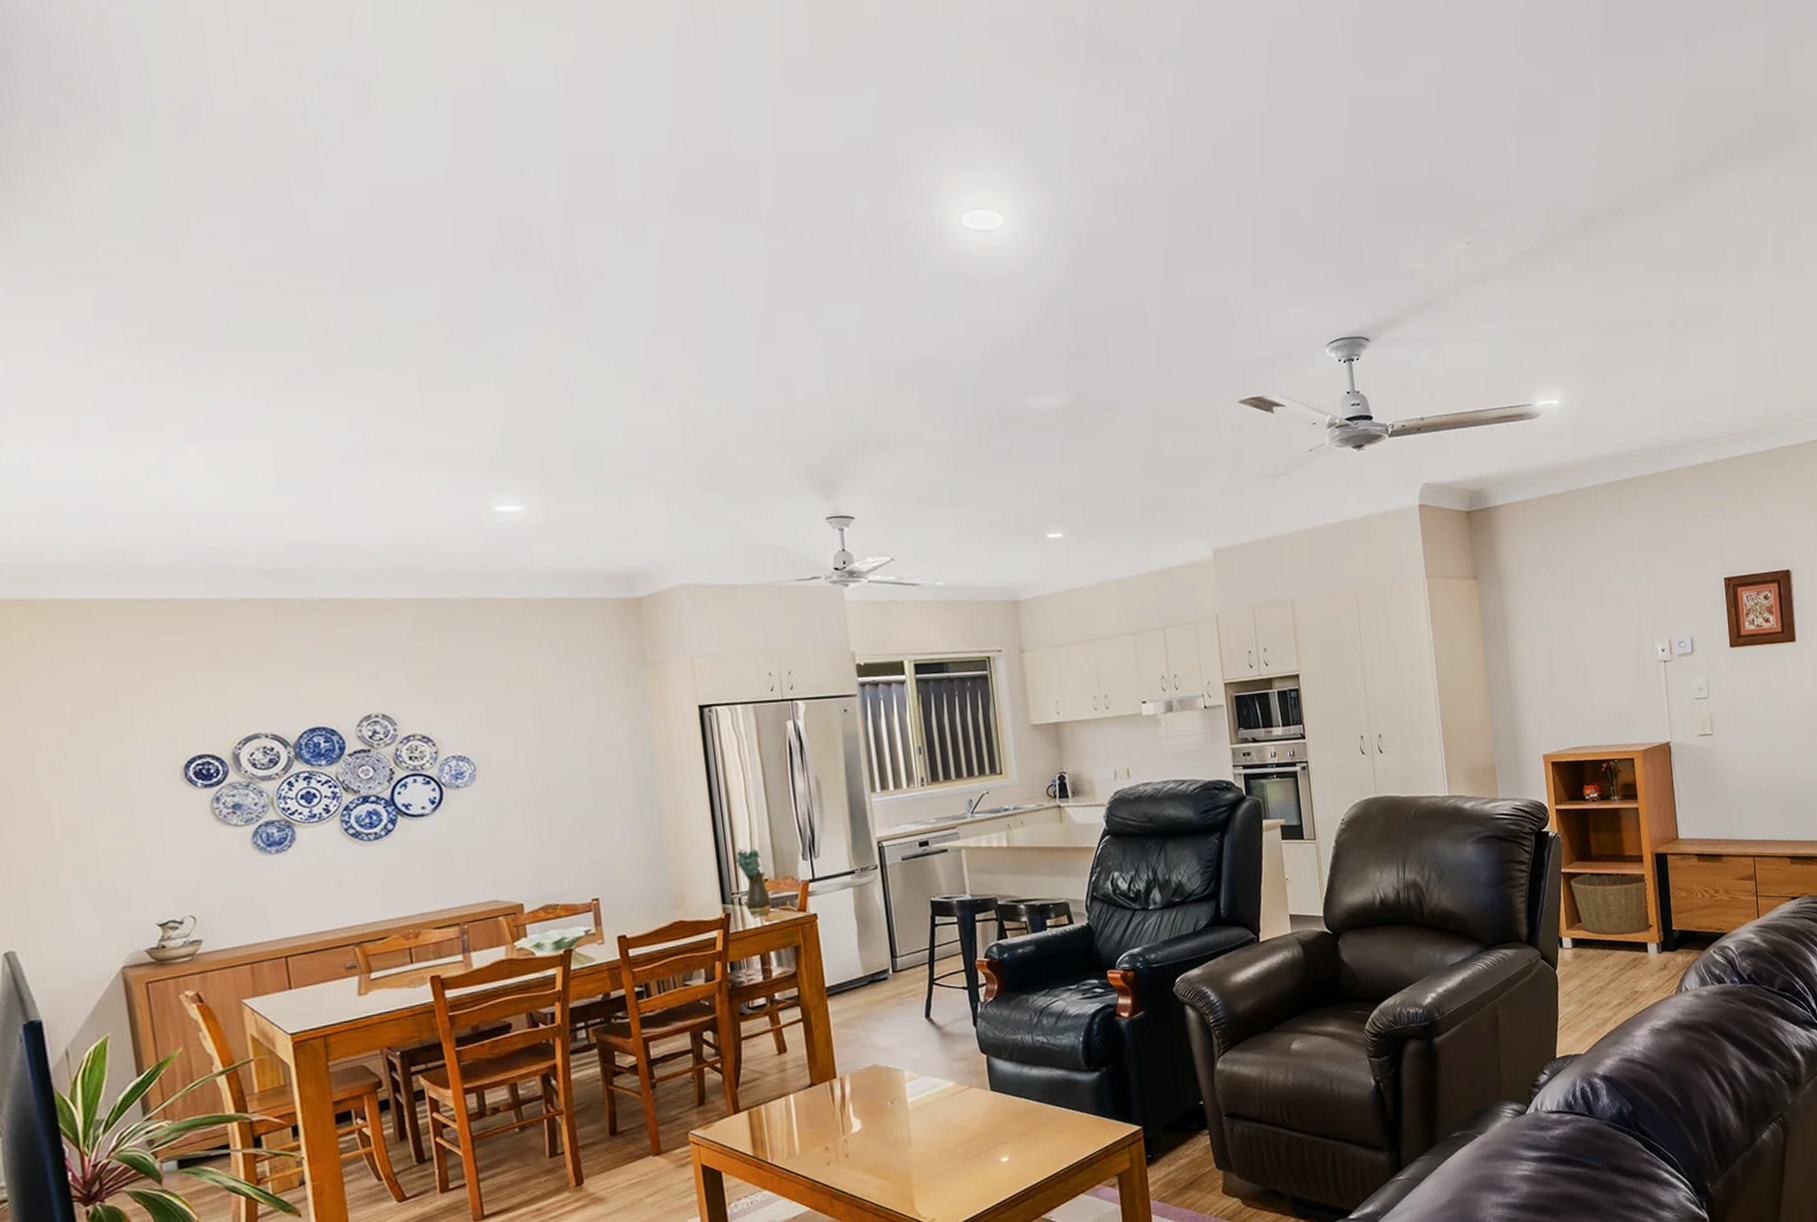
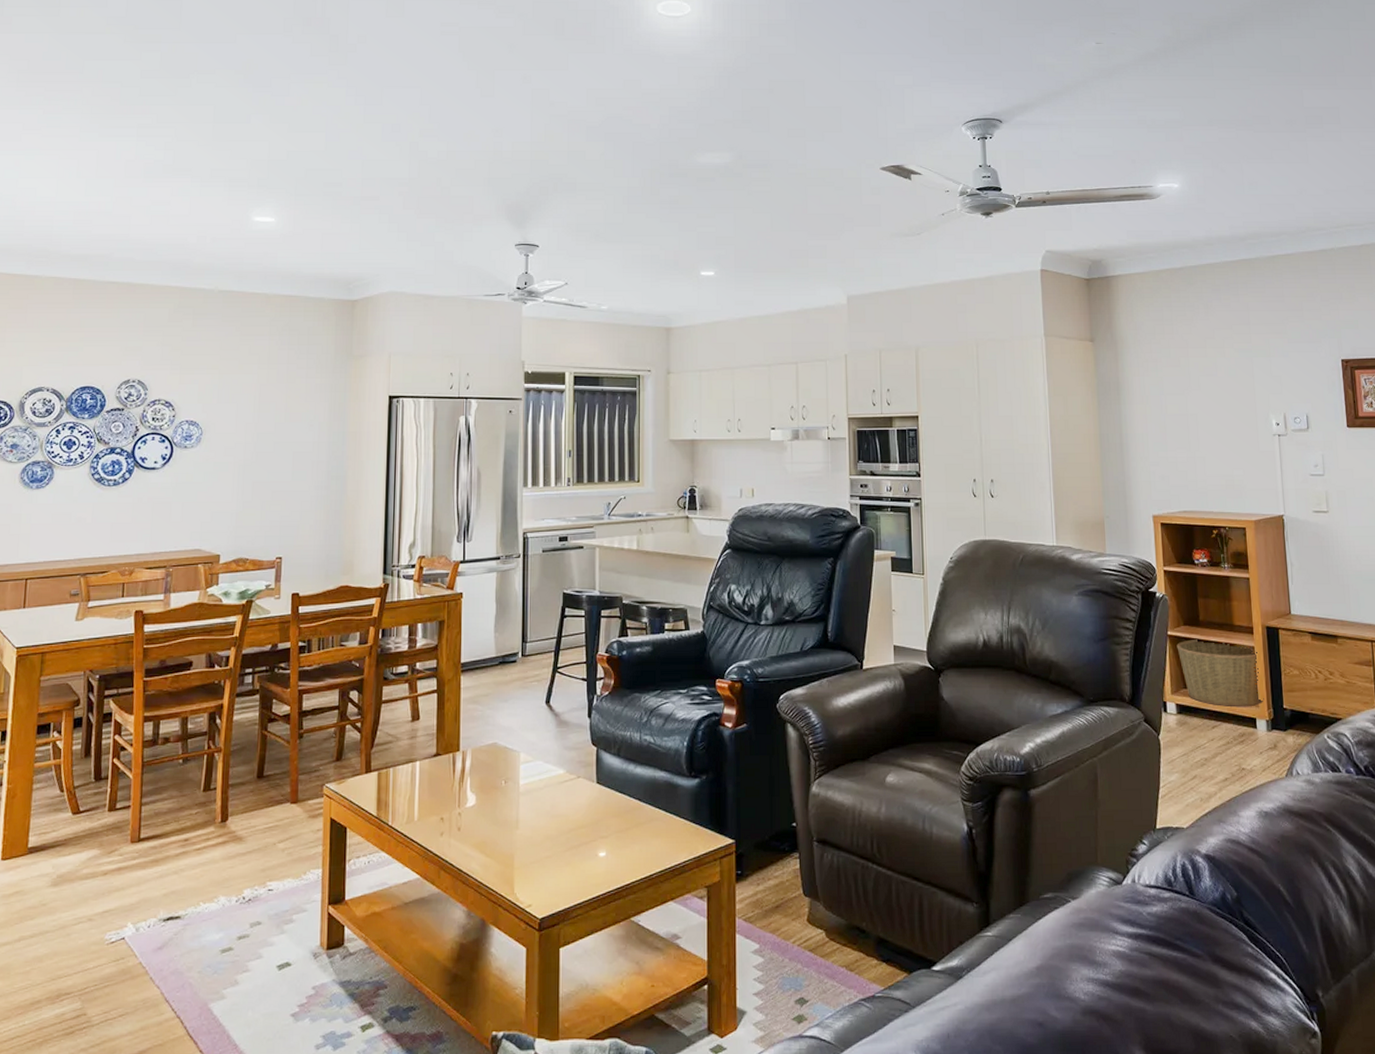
vase: present [735,847,772,918] -> none [400,525,426,591]

